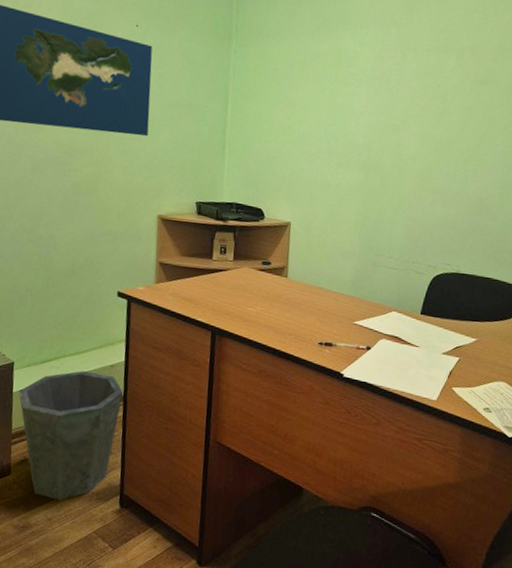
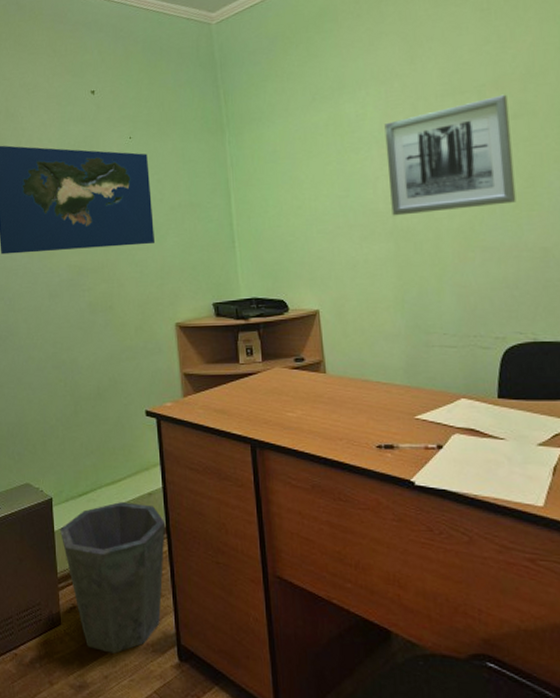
wall art: none [367,61,480,157] -> present [384,94,517,216]

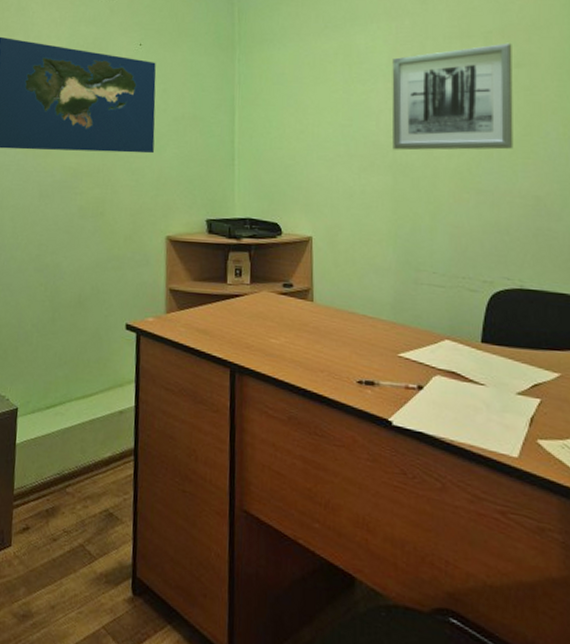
waste bin: present [60,502,166,654] -> none [22,418,134,582]

